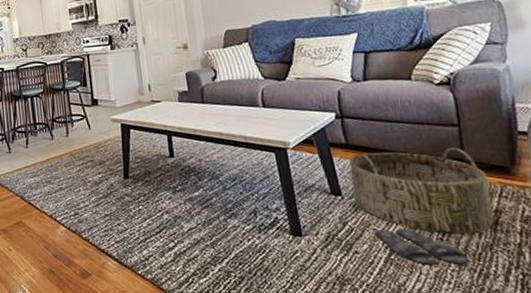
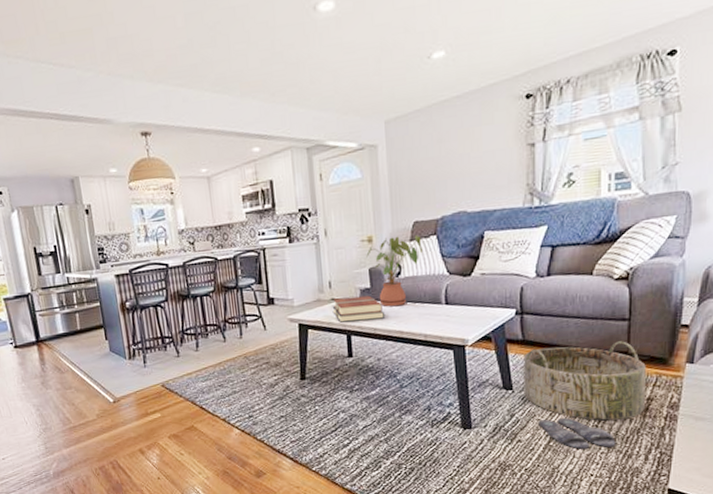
books: none [152,98,204,123] -> present [332,295,386,323]
house plant: none [182,42,236,109] -> present [366,234,422,307]

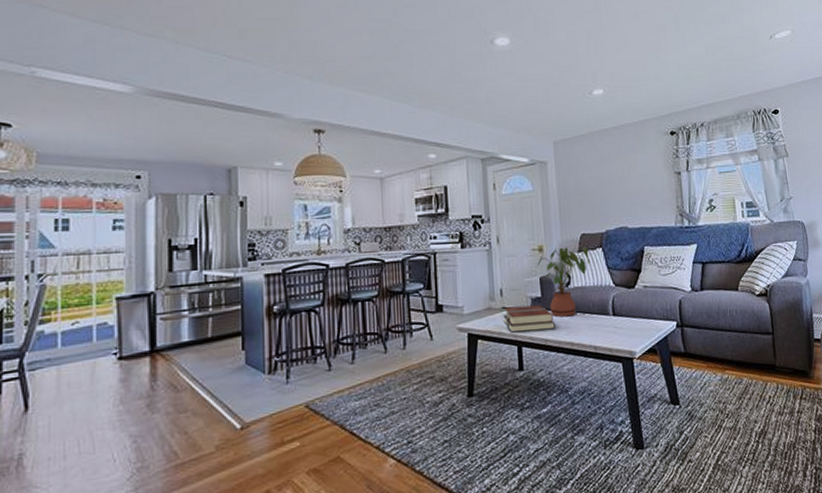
basket: present [523,341,646,421] -> none [687,354,796,436]
slippers: present [538,418,616,450] -> none [706,434,777,469]

